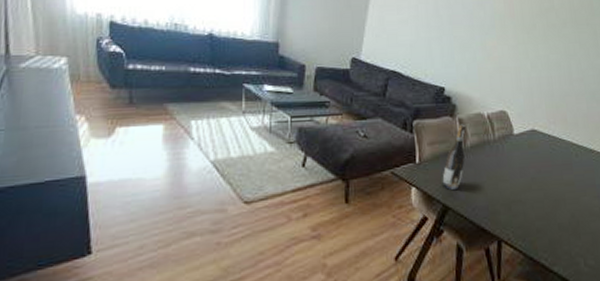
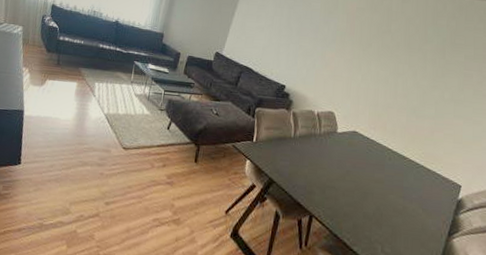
wine bottle: present [442,124,467,190] -> none [271,117,299,168]

